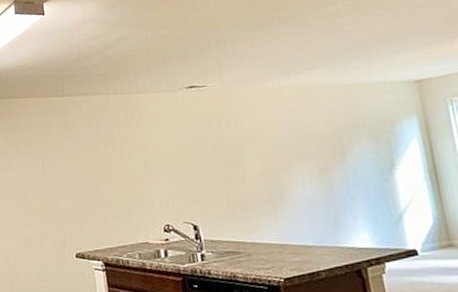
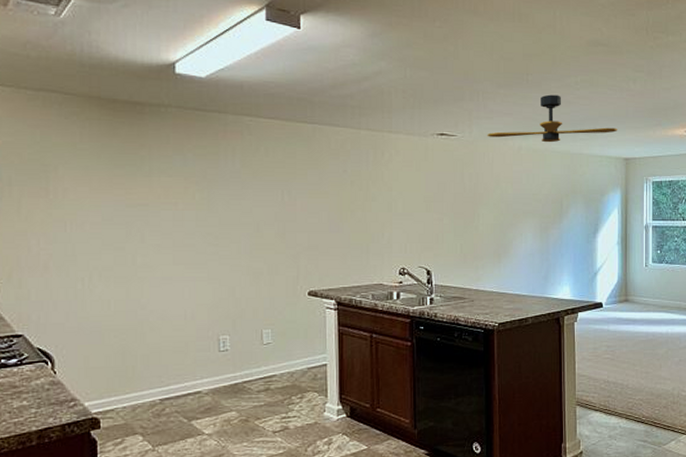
ceiling fan: none [240,26,401,82] -> present [487,94,618,143]

